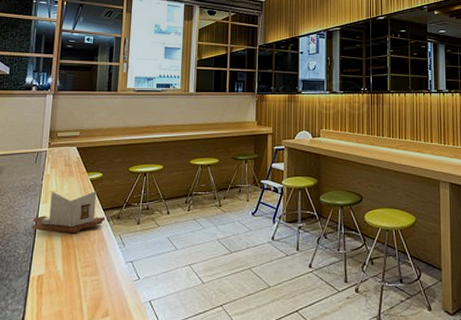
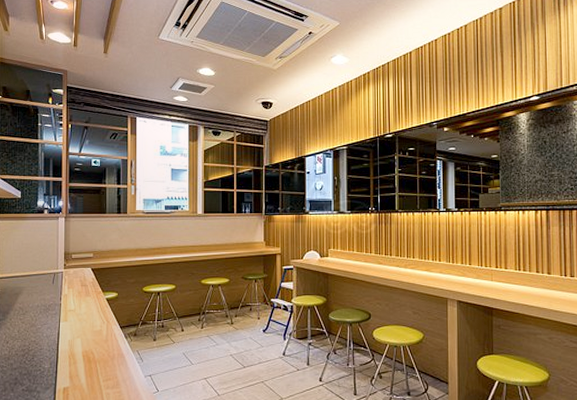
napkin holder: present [32,191,106,233] -> none [54,310,123,349]

